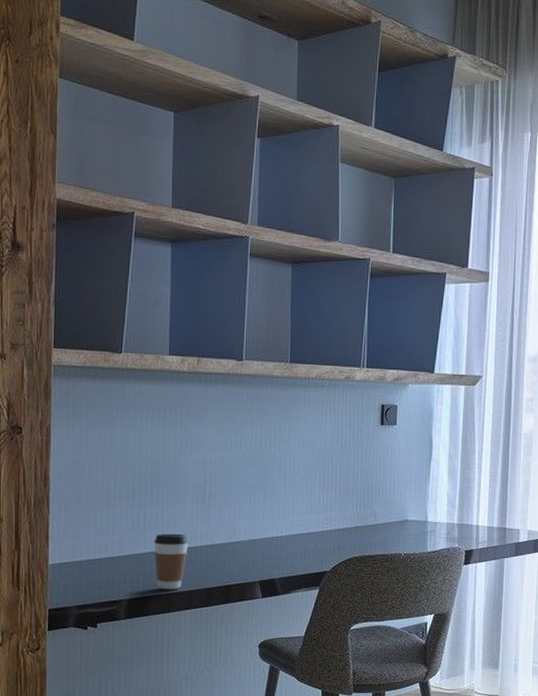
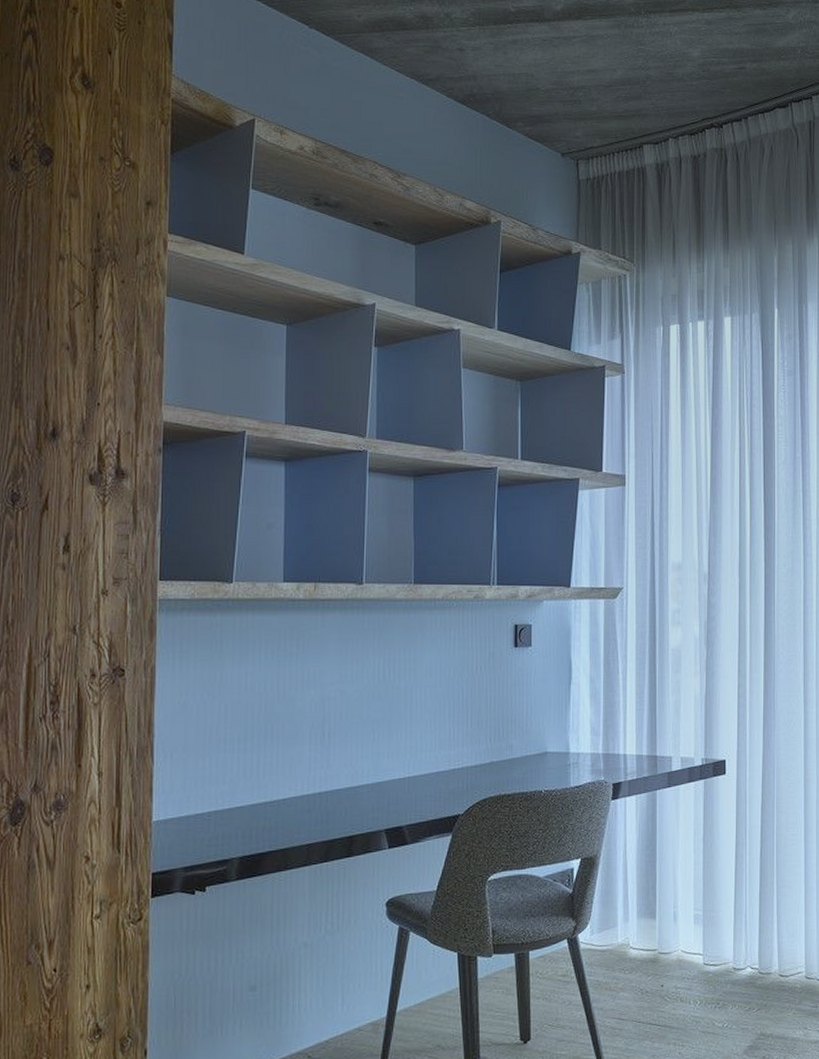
coffee cup: present [154,533,189,590] -> none [268,779,306,845]

